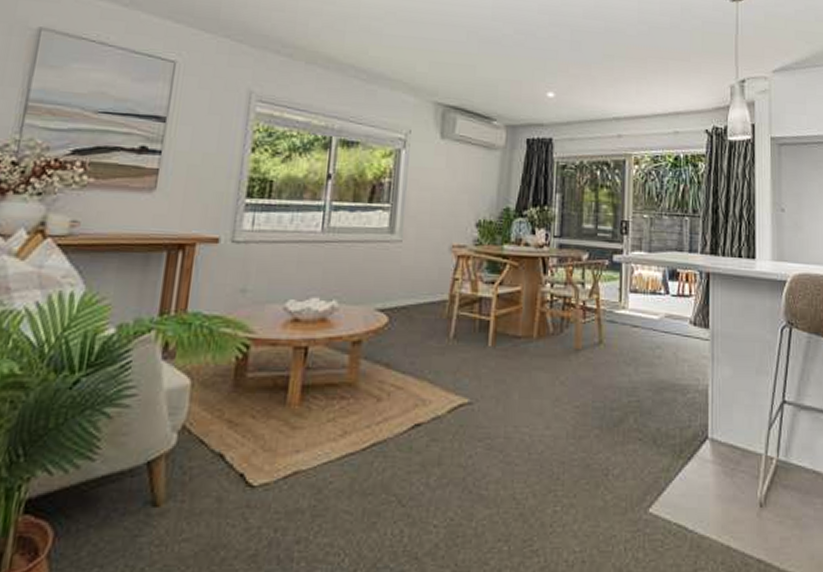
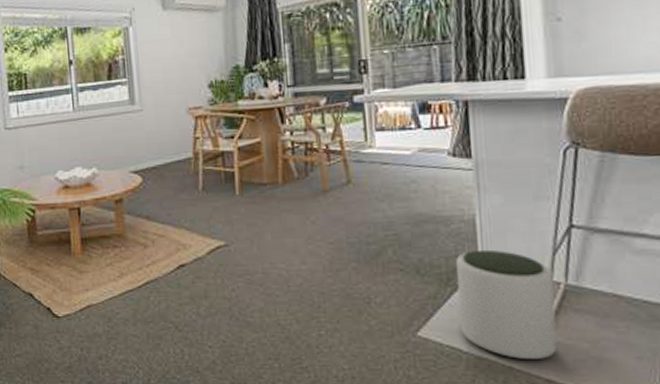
plant pot: none [687,421,768,539] -> present [456,249,558,360]

